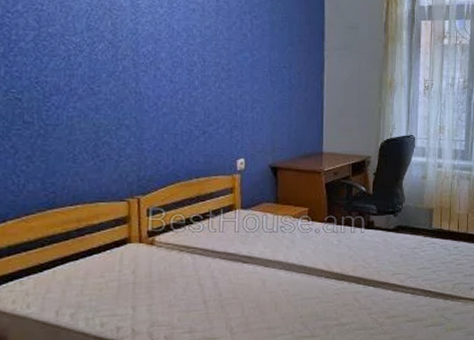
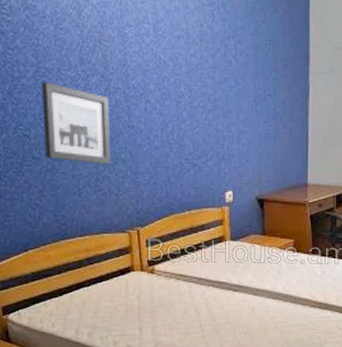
wall art: none [38,46,116,131] -> present [41,82,111,165]

